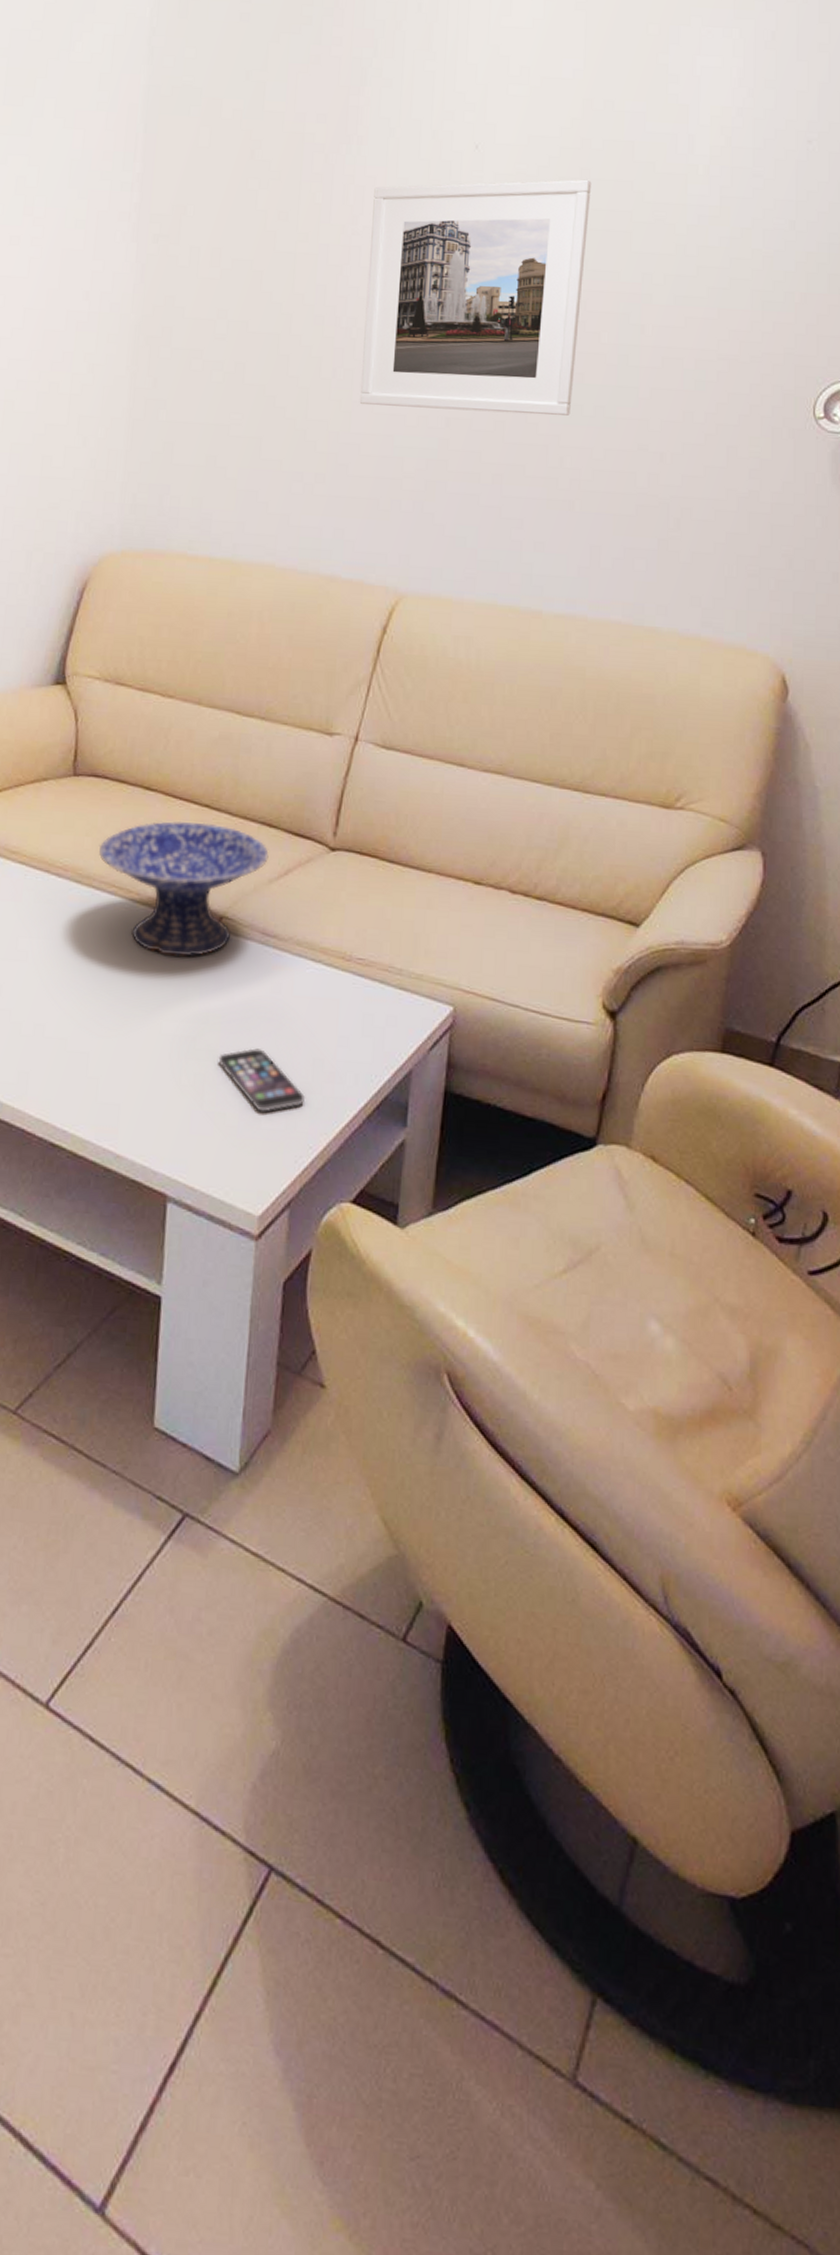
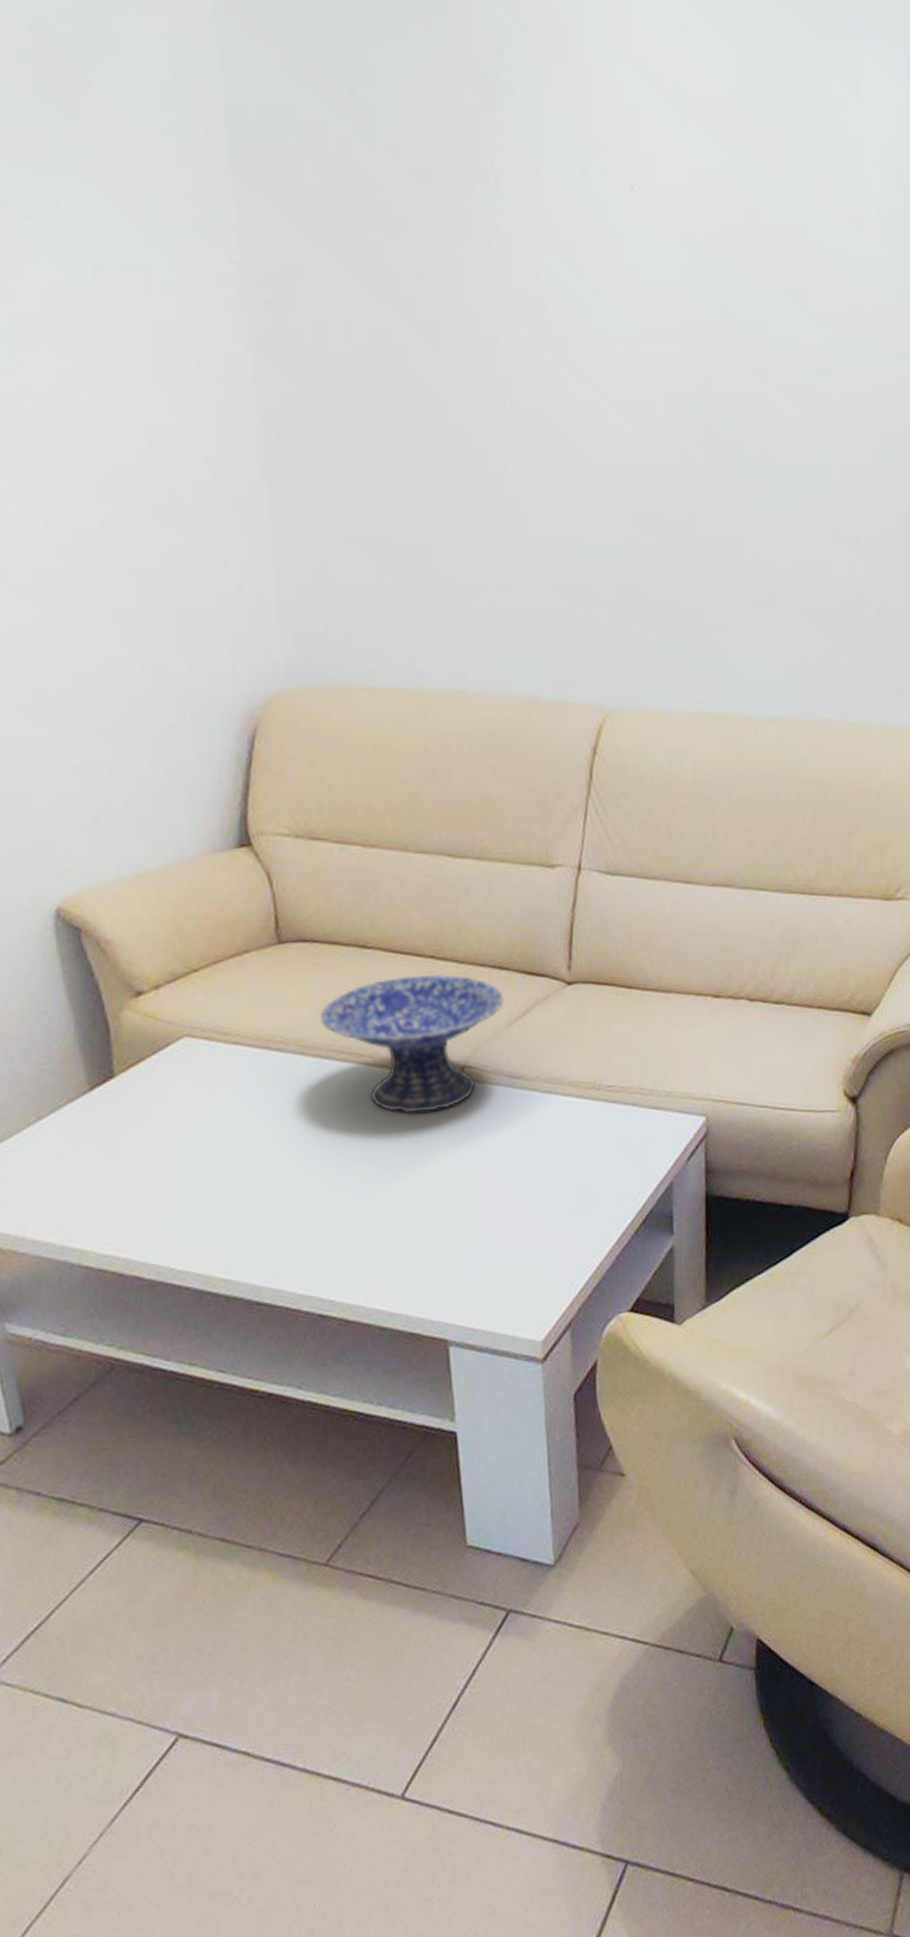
smartphone: present [218,1048,306,1112] -> none [480,1188,573,1247]
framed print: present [359,179,592,415] -> none [522,227,763,503]

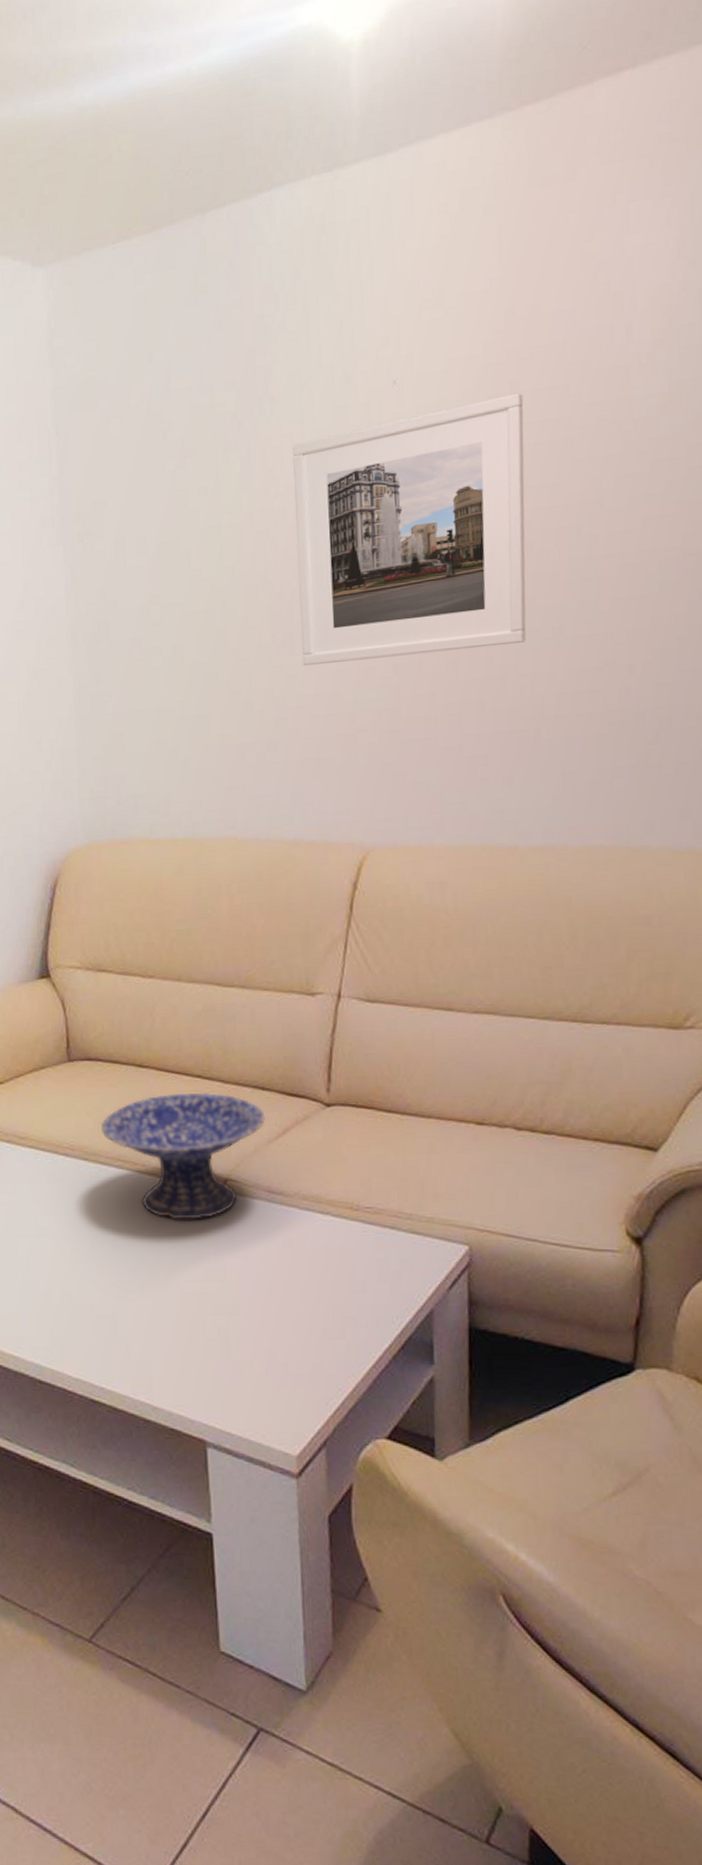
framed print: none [522,227,763,503] -> present [292,393,526,665]

